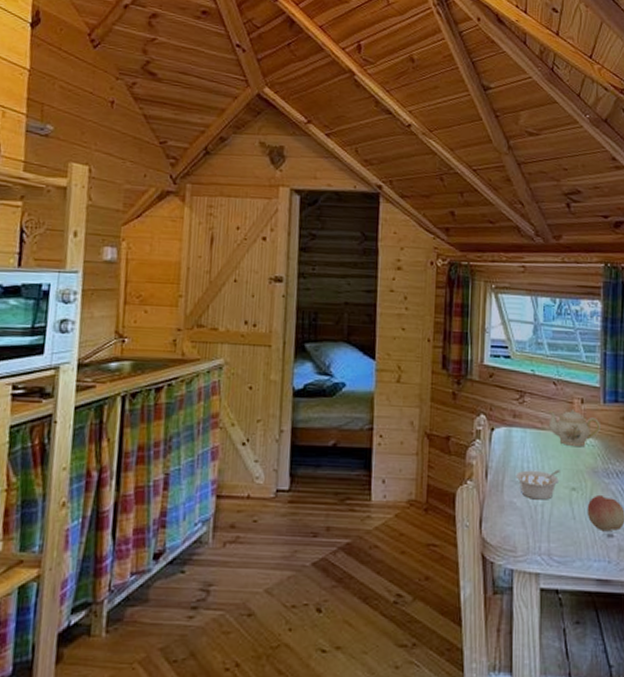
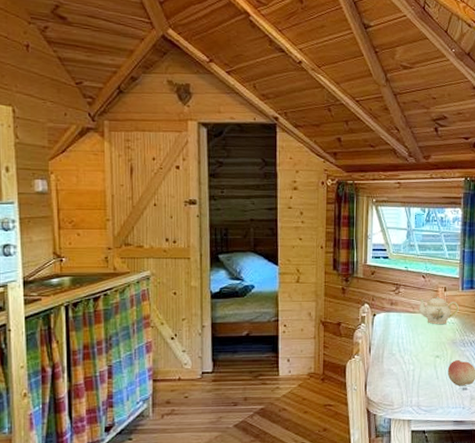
legume: present [515,469,560,500] -> none [393,343,427,366]

